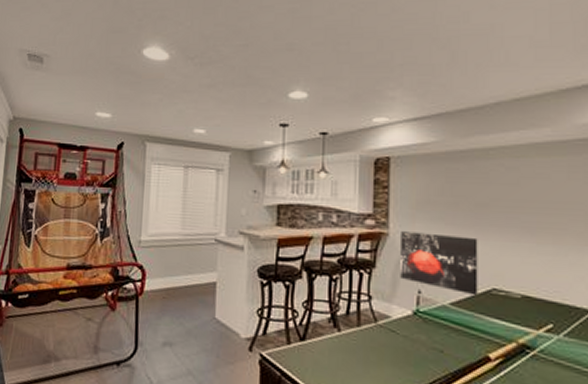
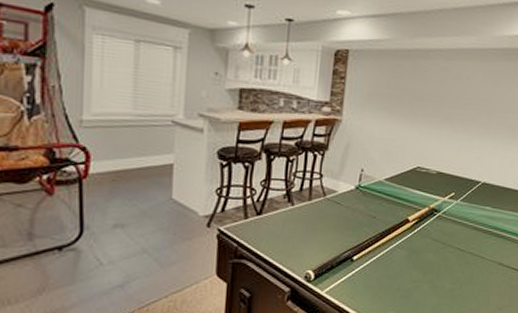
wall art: present [400,231,478,296] -> none [348,119,412,173]

